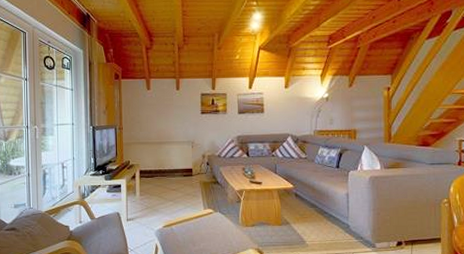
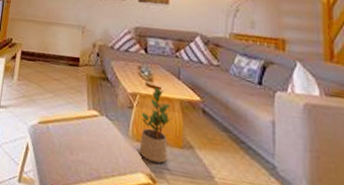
potted plant: none [247,182,272,239] -> present [139,86,172,163]

